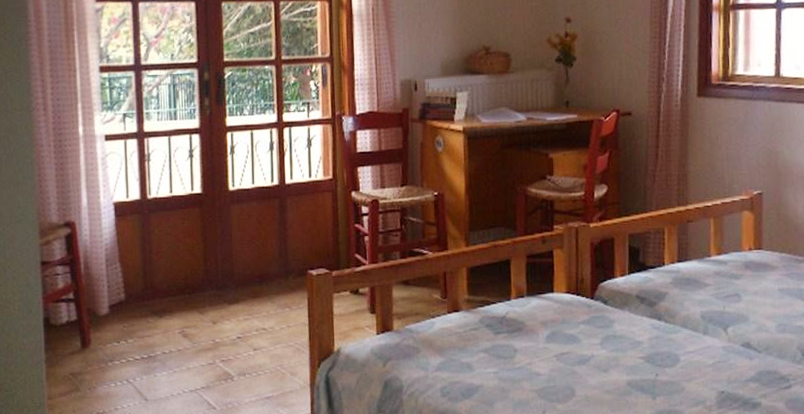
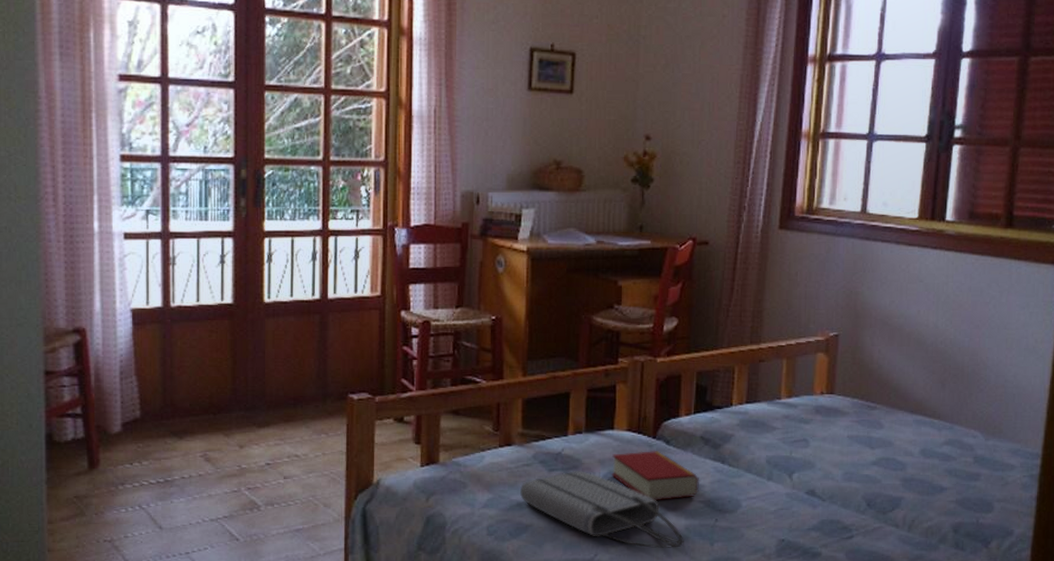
tote bag: none [470,332,627,404] -> present [520,470,684,548]
book: none [553,310,639,359] -> present [611,450,700,501]

